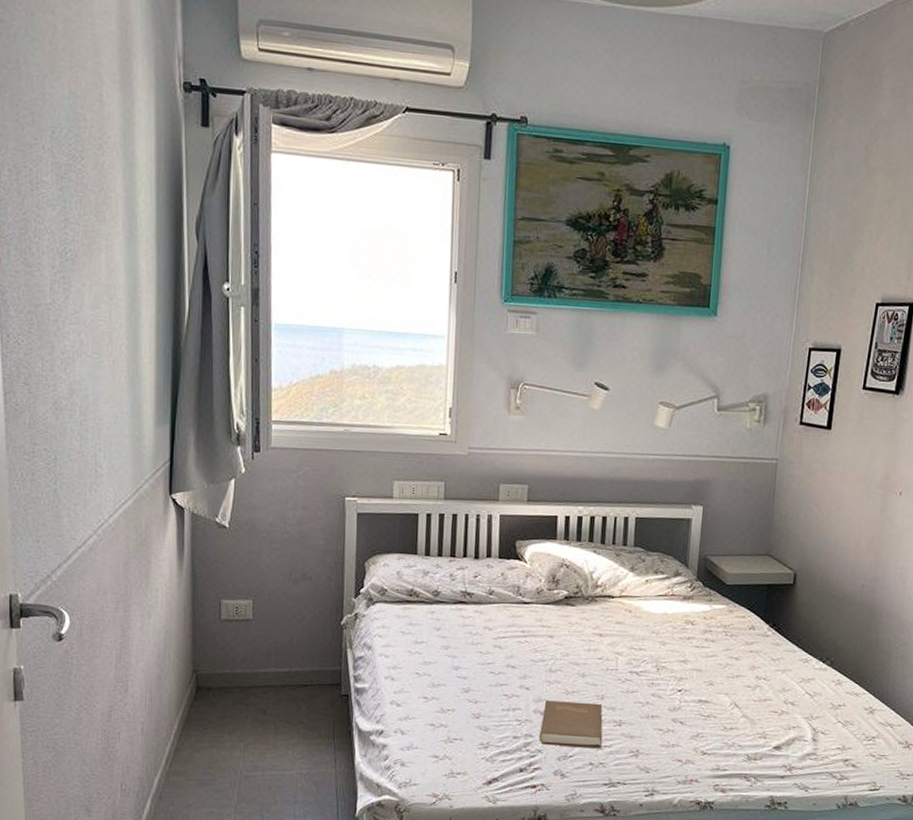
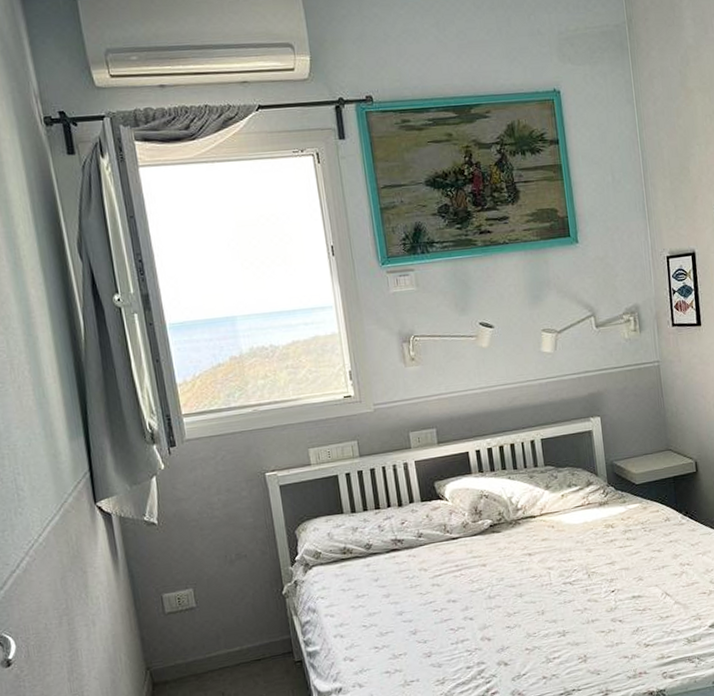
book: present [539,700,603,749] -> none [489,618,552,669]

